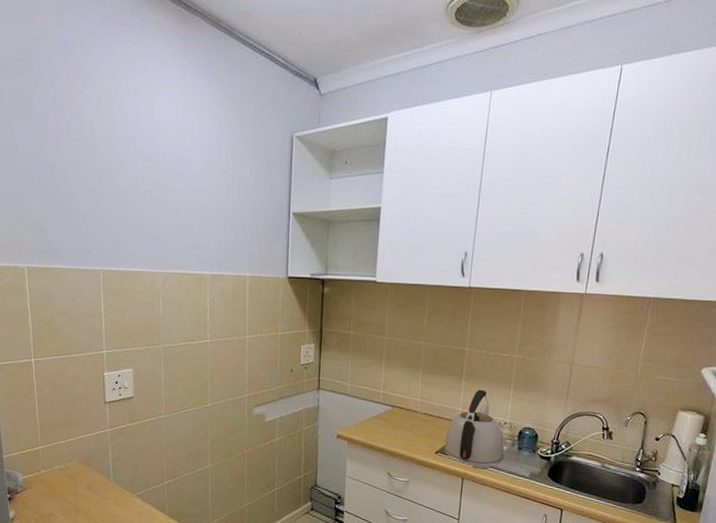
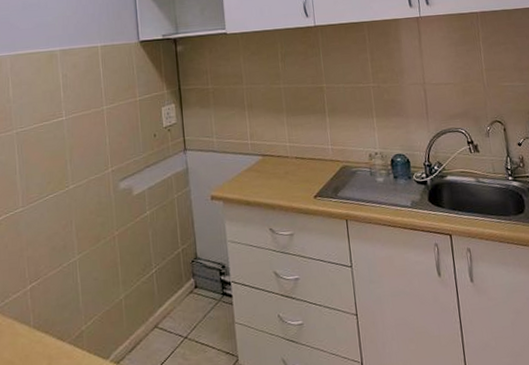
kettle: present [443,389,504,468] -> none [321,123,383,206]

